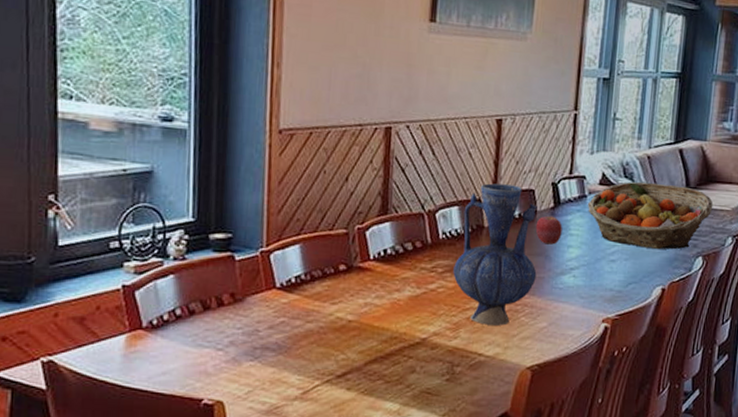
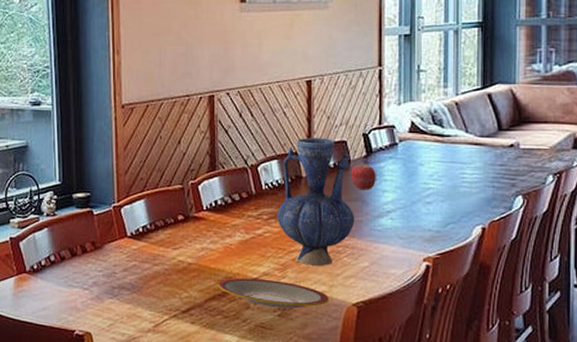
plate: none [381,338,502,372] -> present [219,278,328,308]
fruit basket: present [587,181,713,250] -> none [398,127,529,190]

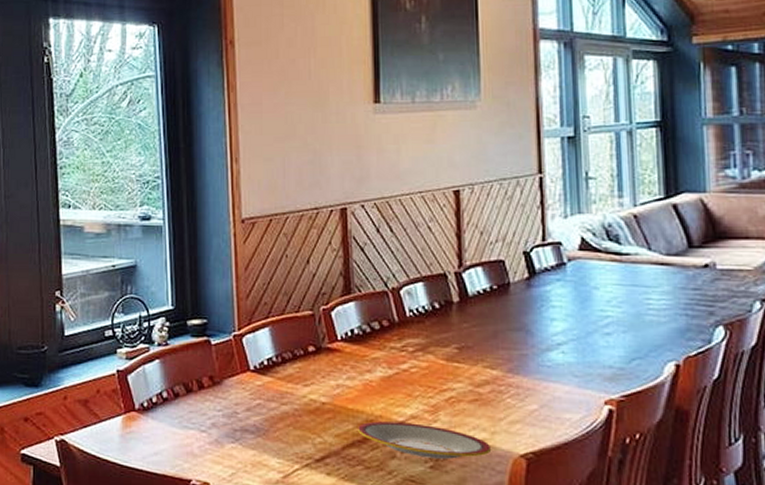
vase: present [277,138,355,266] -> none [425,256,519,408]
apple: present [350,164,376,190] -> none [510,287,542,318]

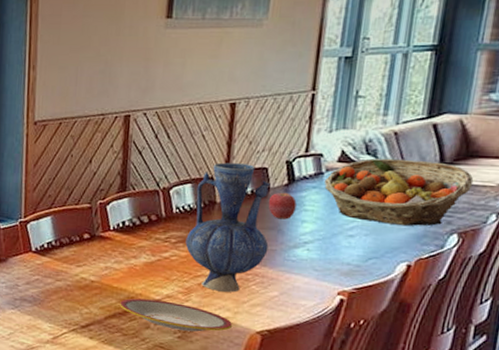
vase: none [425,256,519,408] -> present [185,162,270,293]
apple: none [510,287,542,318] -> present [268,192,297,220]
fruit basket: none [567,244,728,319] -> present [323,158,474,226]

